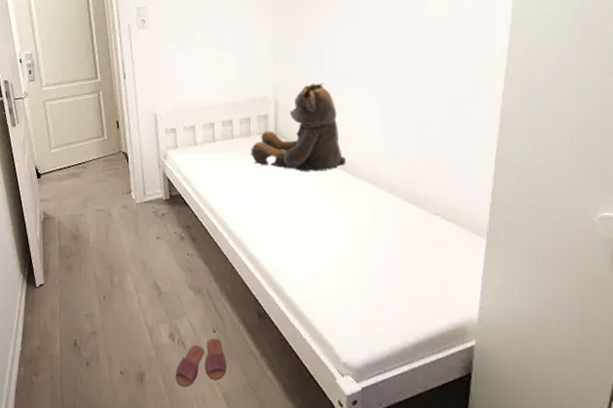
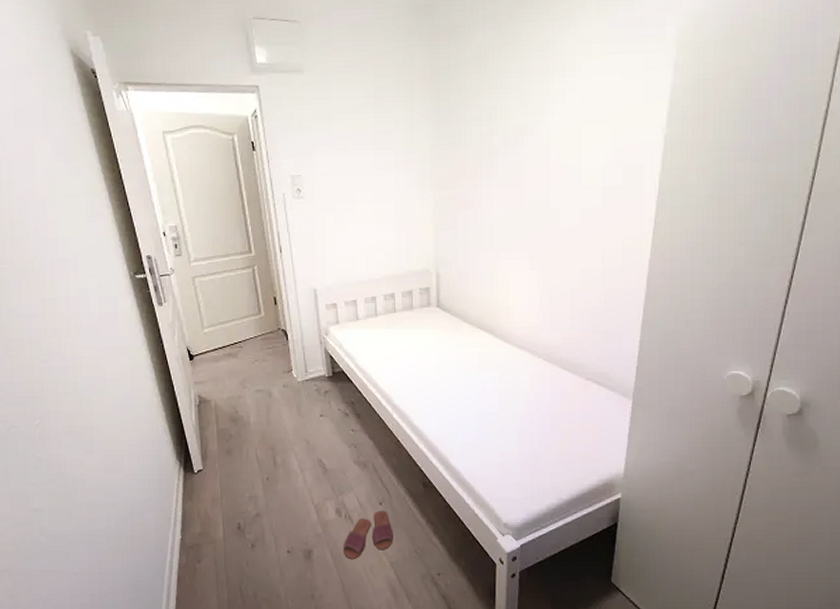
teddy bear: present [251,83,347,172] -> none [413,254,506,344]

